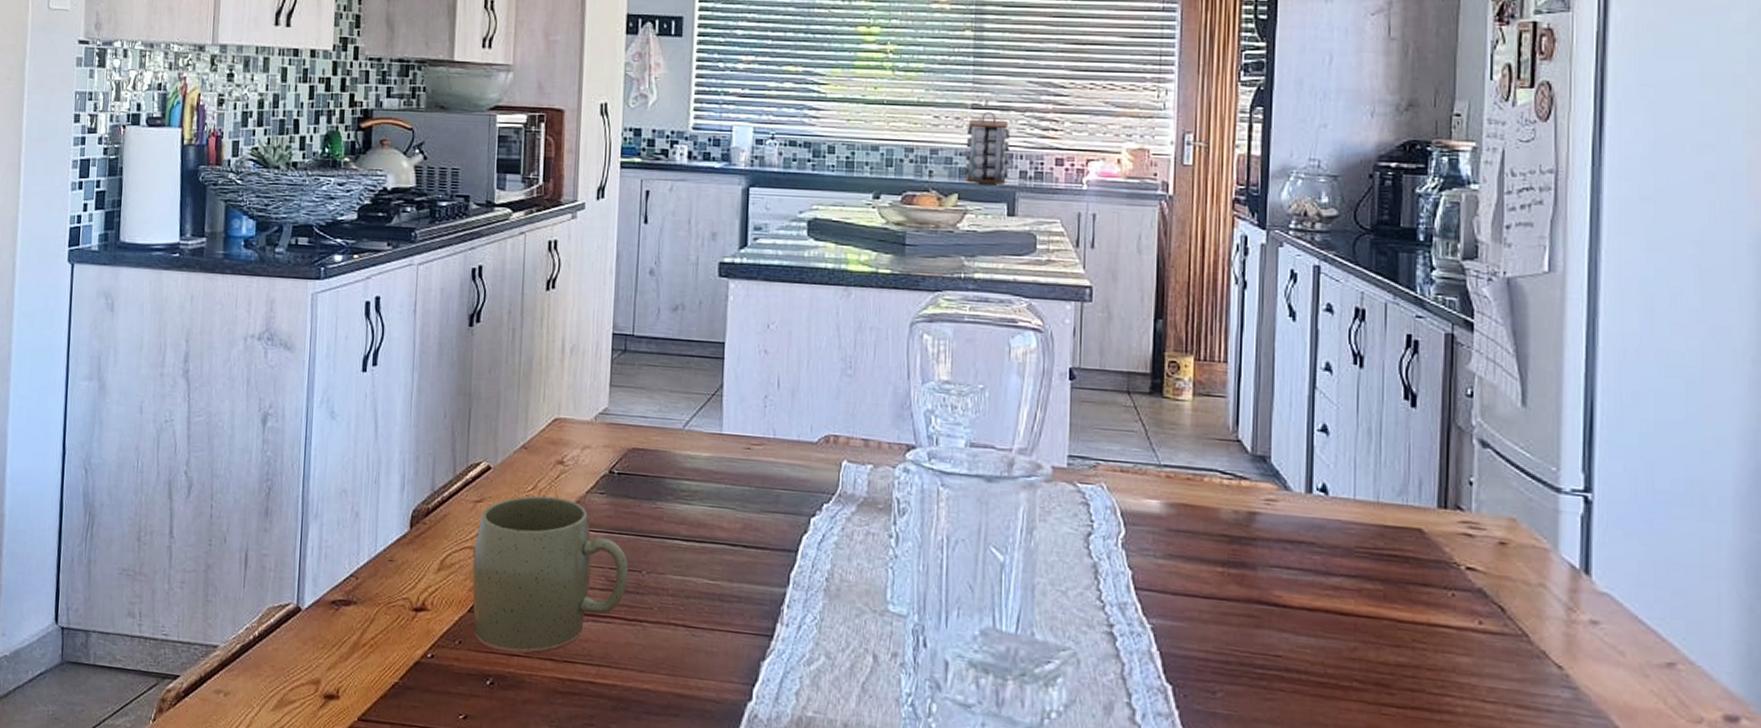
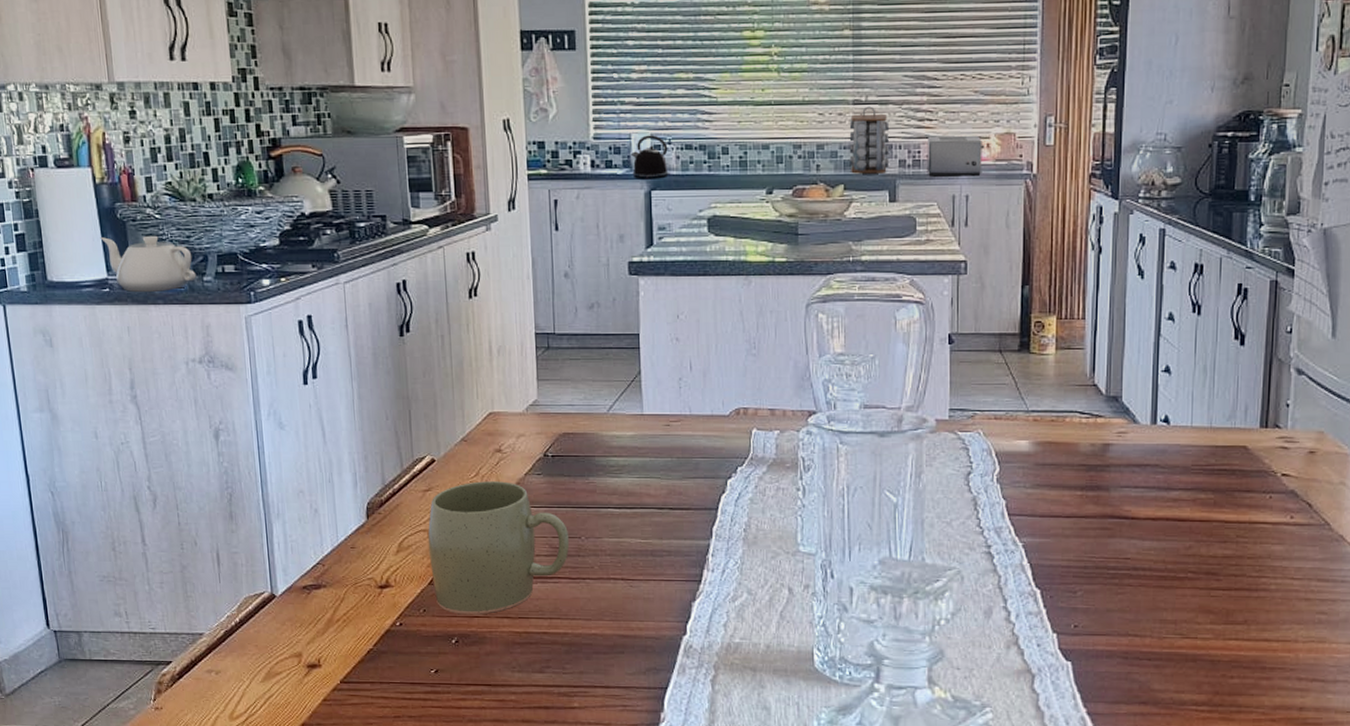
teapot: none [179,200,269,261] -> present [100,235,197,293]
kettle: none [730,128,771,177] -> present [630,135,670,181]
toaster: none [1050,147,1114,195] -> present [926,135,984,178]

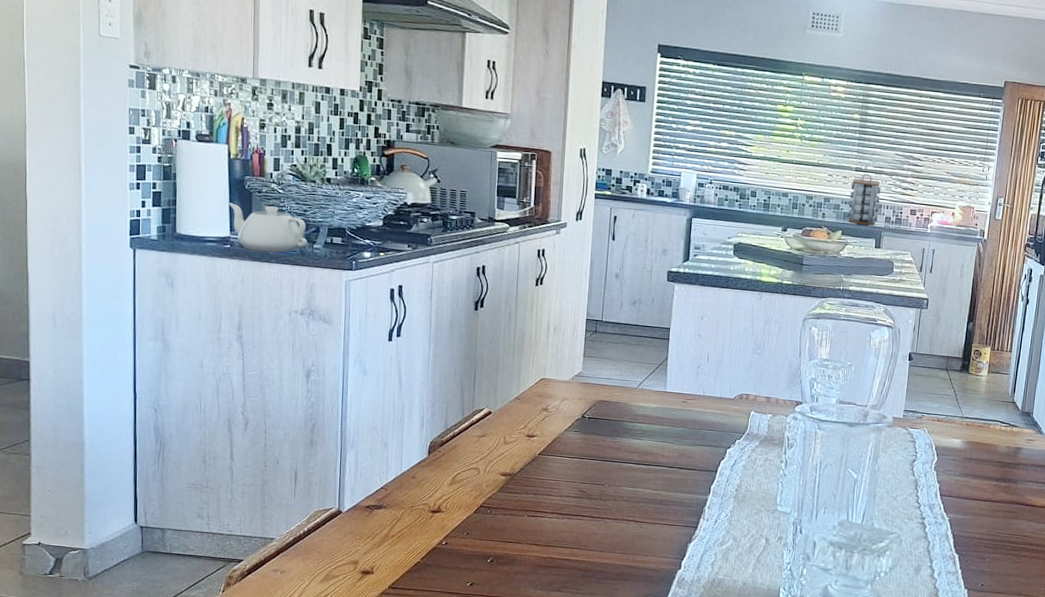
mug: present [427,481,570,615] -> none [476,432,595,541]
kettle: present [630,135,670,181] -> none [679,174,709,210]
toaster: present [926,135,984,178] -> none [905,201,950,237]

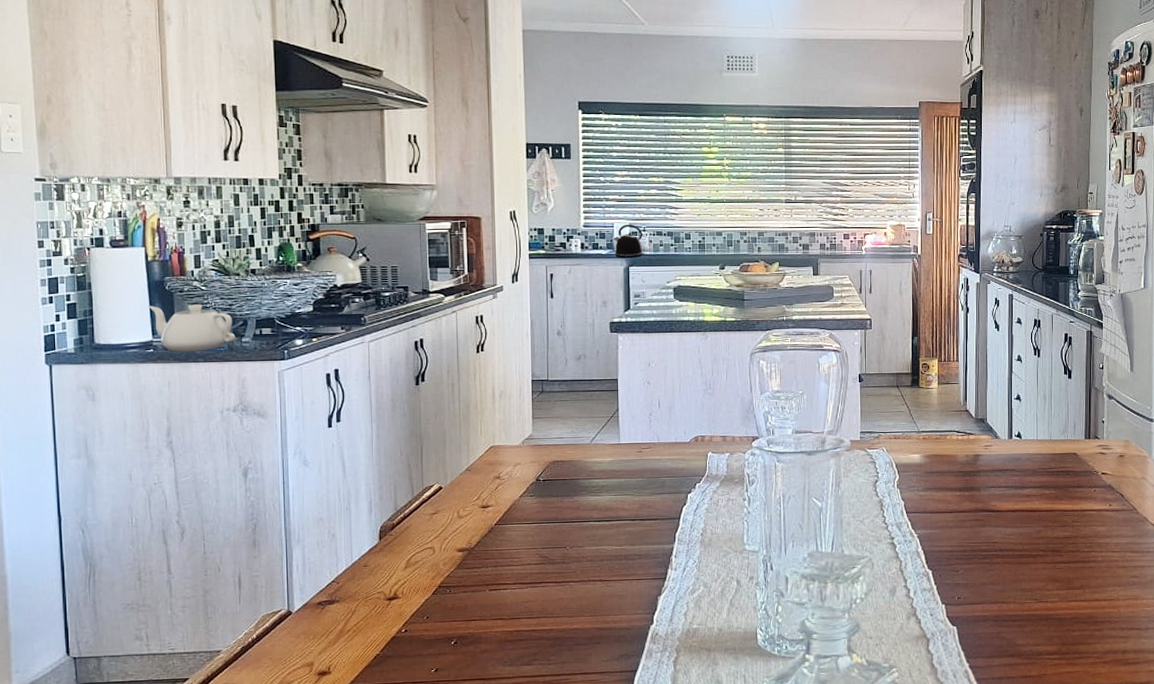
kettle: none [679,174,709,210] -> present [613,224,644,259]
spice rack: present [848,173,881,226] -> none [782,204,813,254]

